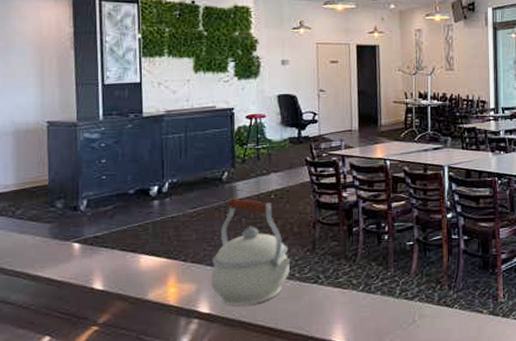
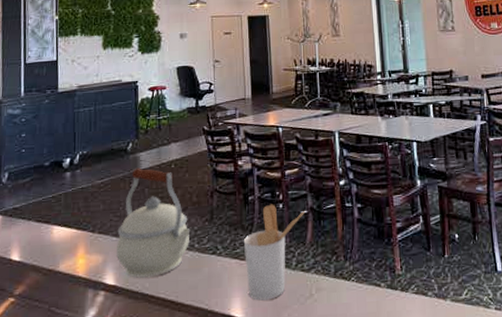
utensil holder: none [346,235,411,327] -> present [243,204,306,301]

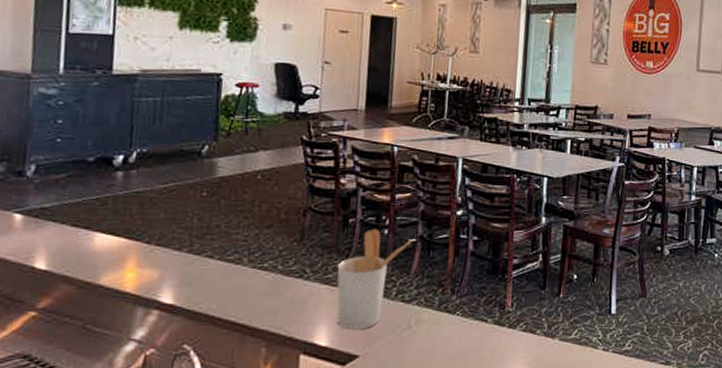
kettle: present [117,167,191,278] -> none [177,174,274,298]

